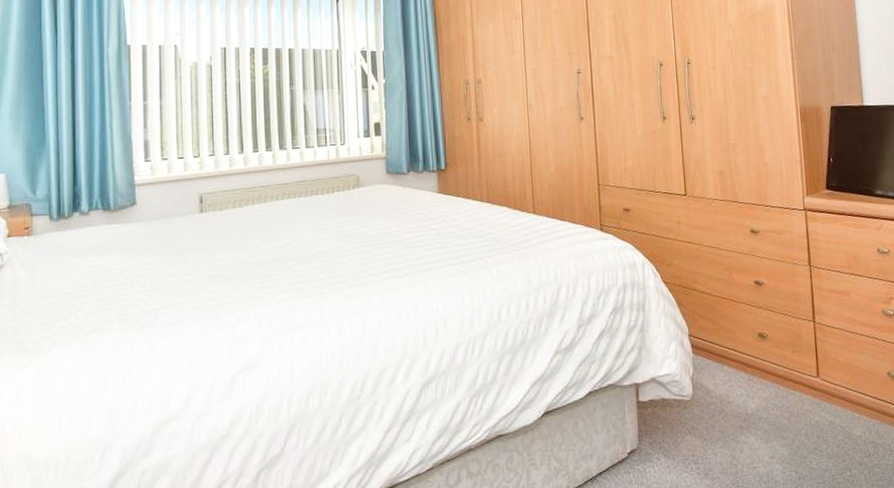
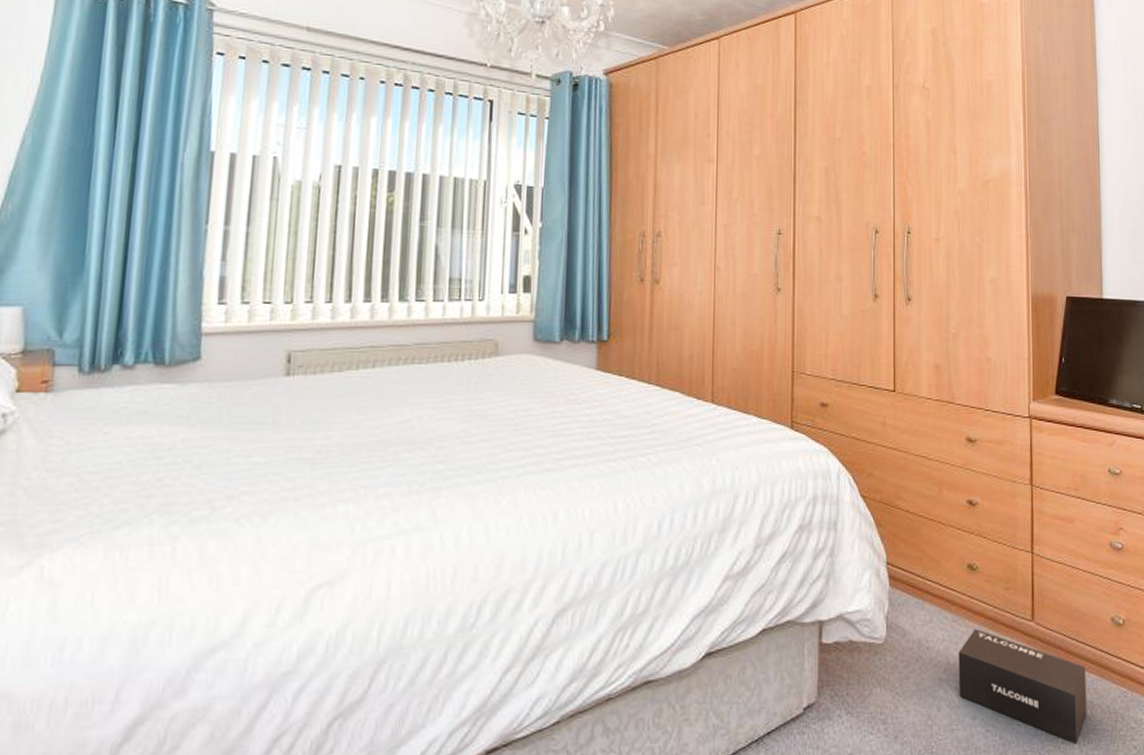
box: none [755,385,871,477] -> present [958,629,1087,745]

